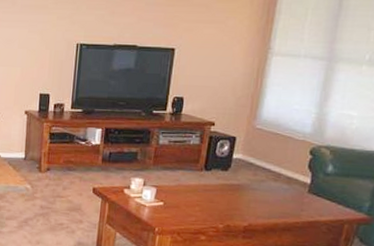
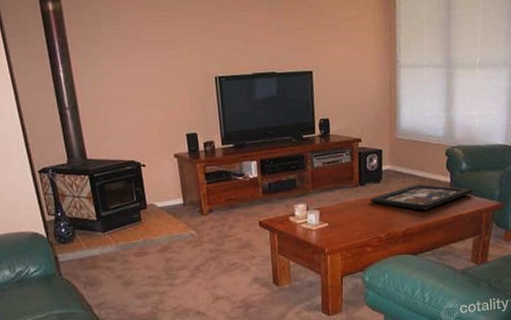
board game: none [213,179,336,209] -> present [370,183,472,210]

